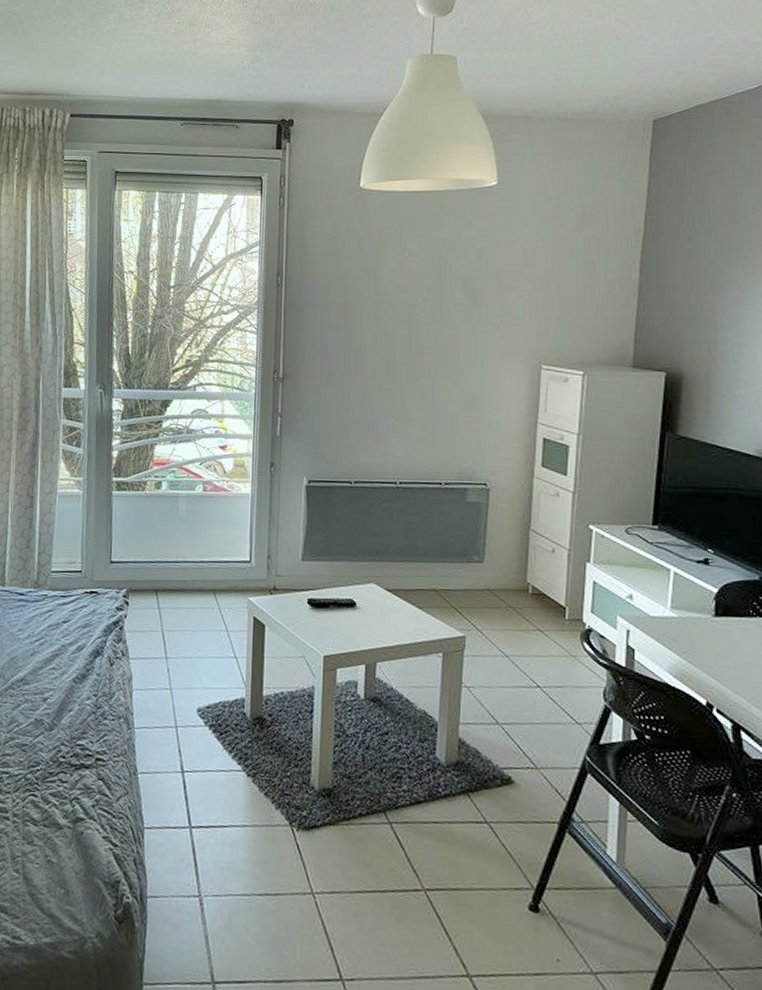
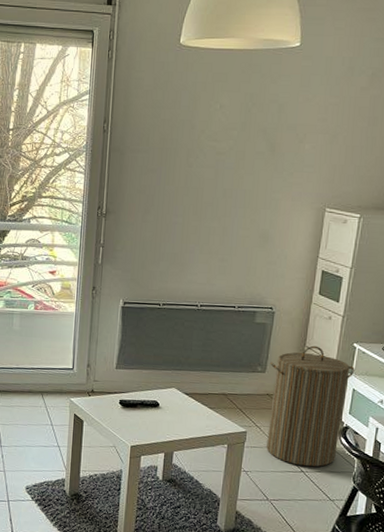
laundry hamper: none [489,528,594,681] -> present [266,345,355,467]

